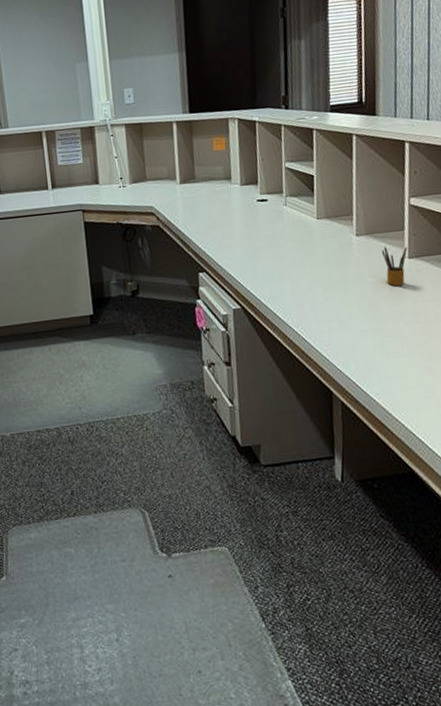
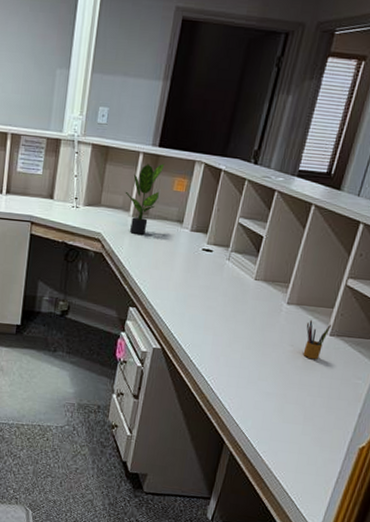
potted plant: none [167,126,201,200] -> present [125,162,165,235]

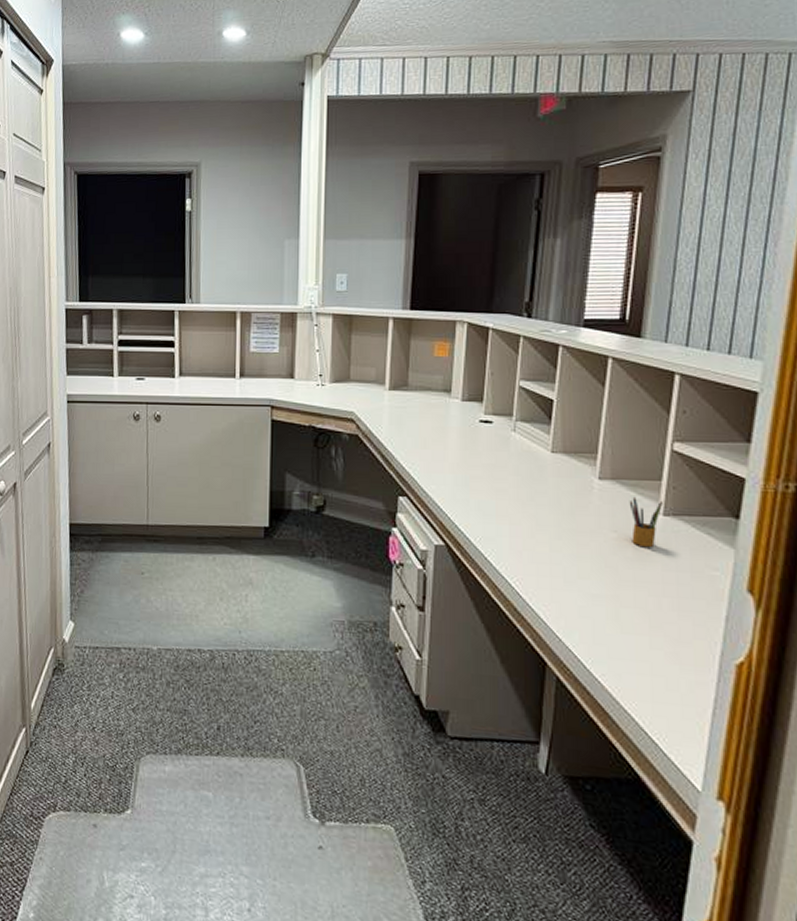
potted plant: present [125,162,165,235] -> none [377,326,420,410]

